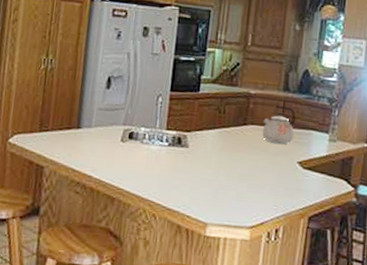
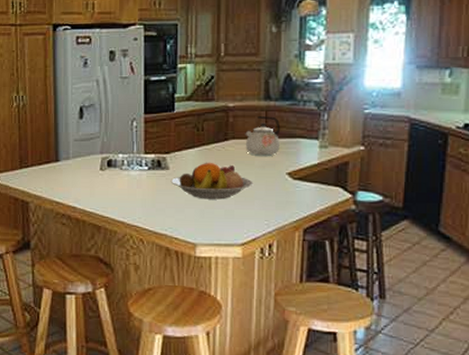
fruit bowl: none [188,144,267,182] -> present [170,162,254,200]

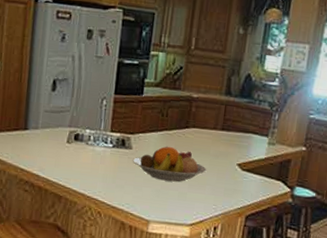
kettle: present [245,116,281,156] -> none [203,109,237,147]

